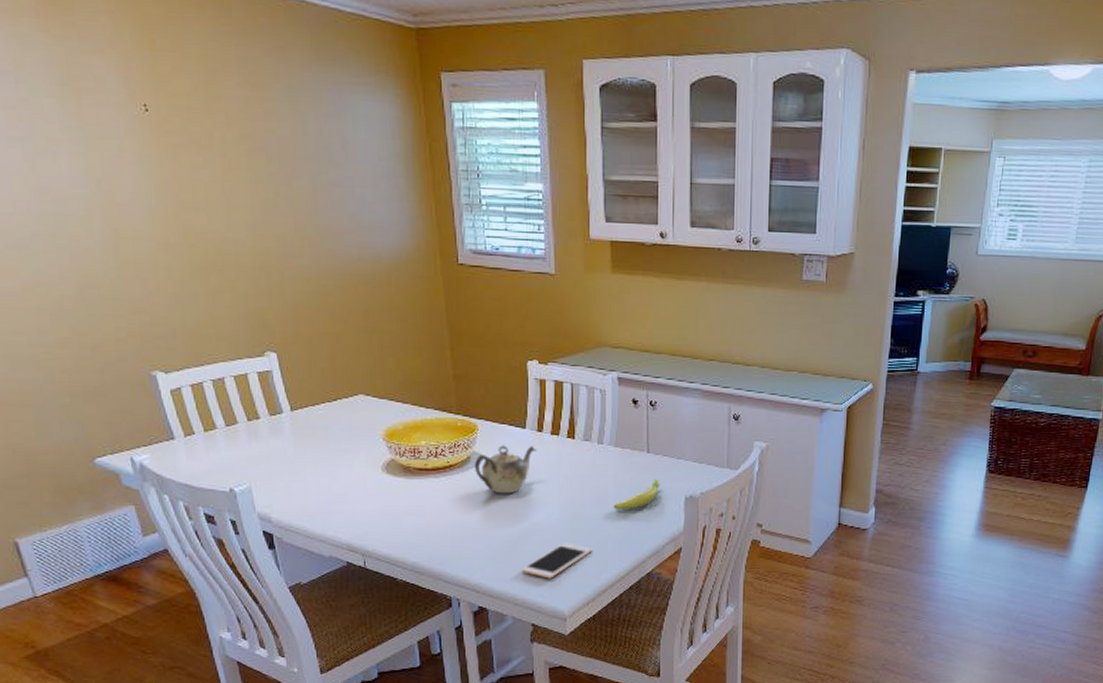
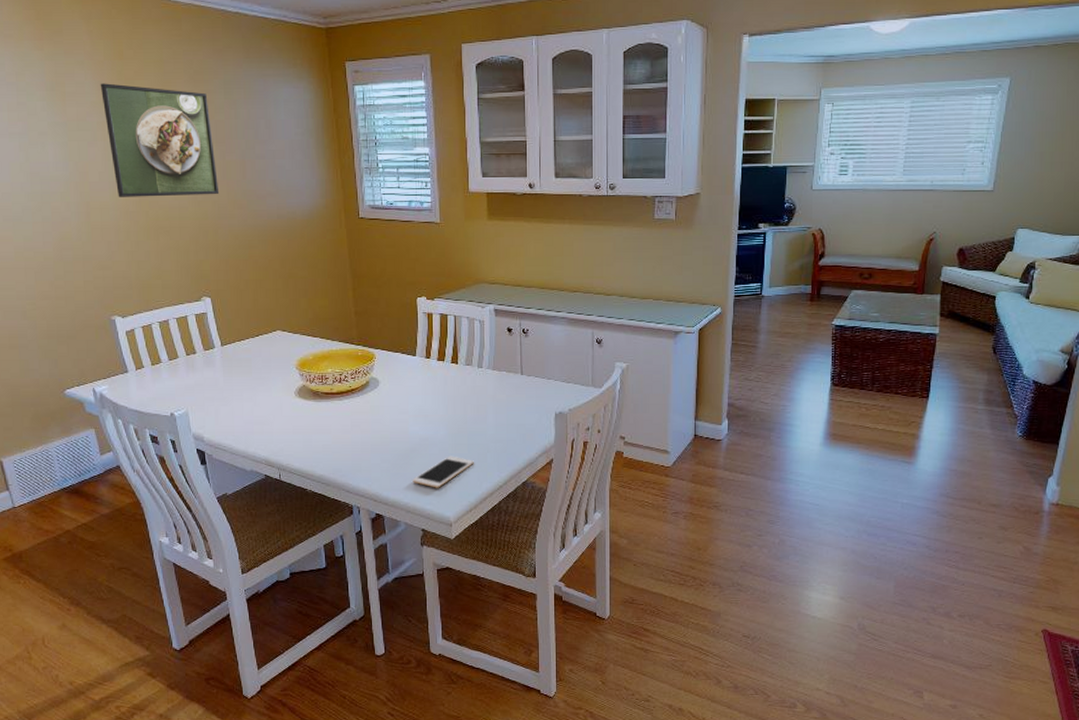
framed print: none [126,80,285,228] -> present [100,83,220,197]
teapot: present [475,445,536,494] -> none [373,371,425,414]
banana: present [613,480,660,510] -> none [492,398,533,426]

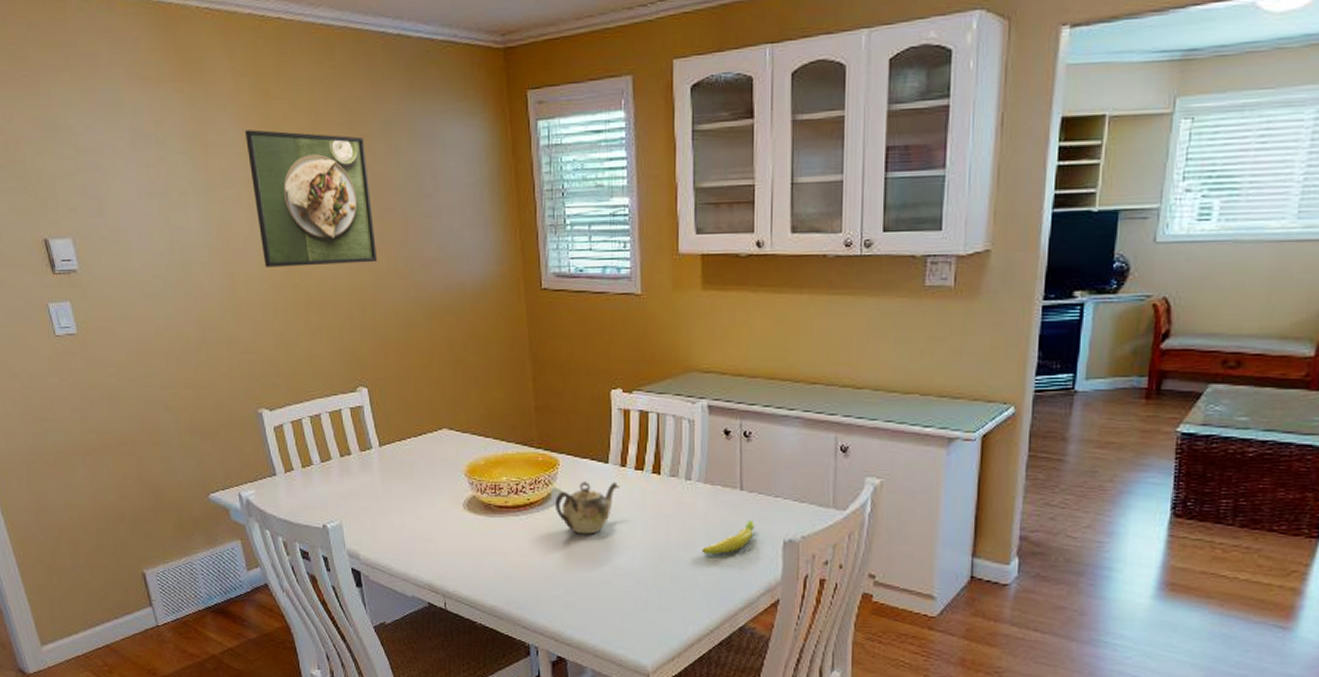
teapot: none [373,371,425,414] -> present [556,482,619,535]
cell phone: present [412,456,474,488] -> none [602,589,678,629]
banana: none [492,398,533,426] -> present [701,521,755,555]

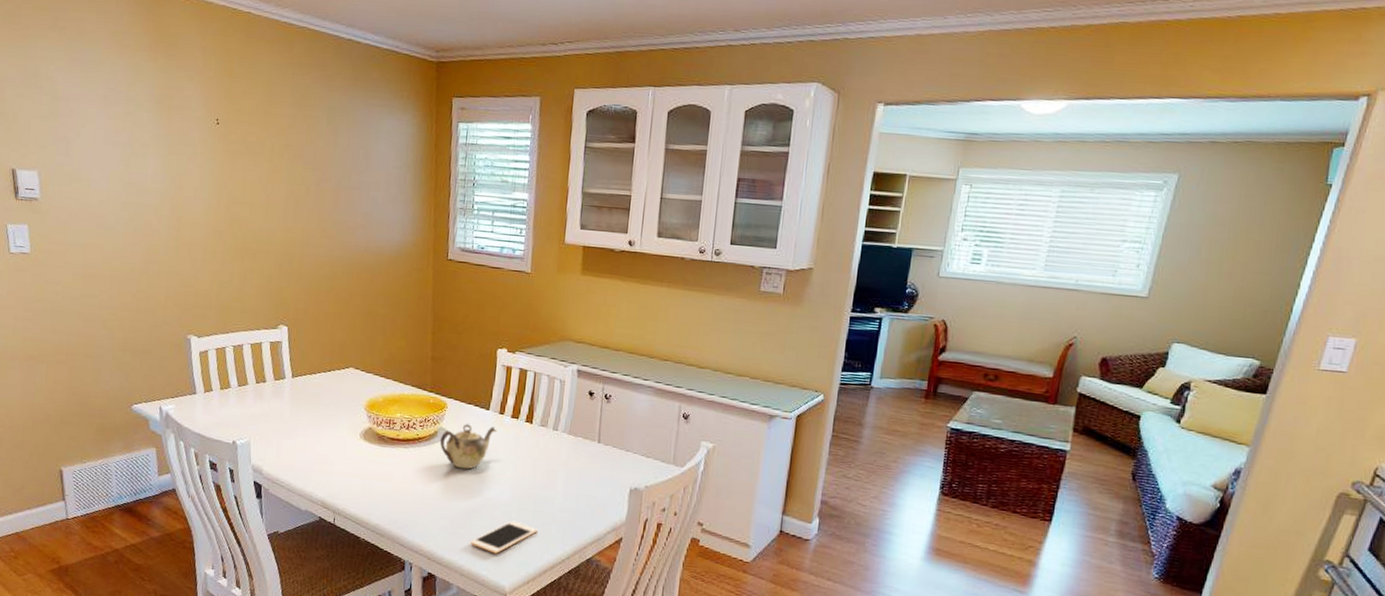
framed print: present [244,129,378,267] -> none [206,99,310,222]
cell phone: none [602,589,678,629] -> present [470,520,538,554]
banana: present [701,521,755,555] -> none [561,469,608,496]

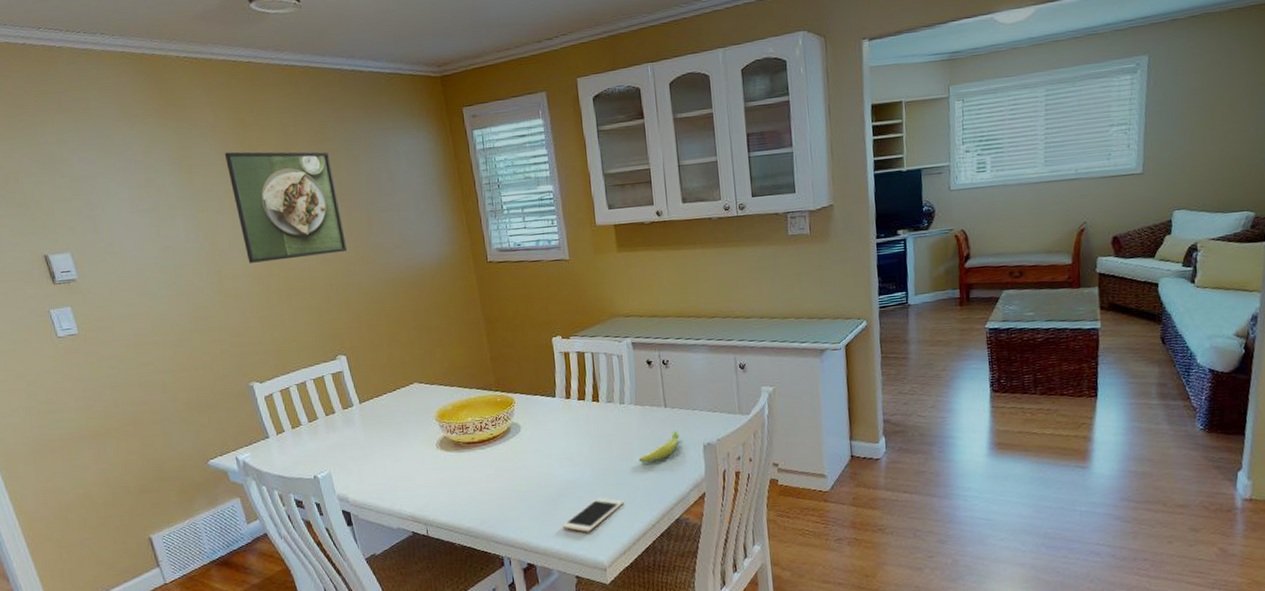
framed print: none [206,99,310,222] -> present [224,152,348,263]
teapot: present [440,424,497,470] -> none [514,412,567,458]
banana: none [561,469,608,496] -> present [638,431,680,463]

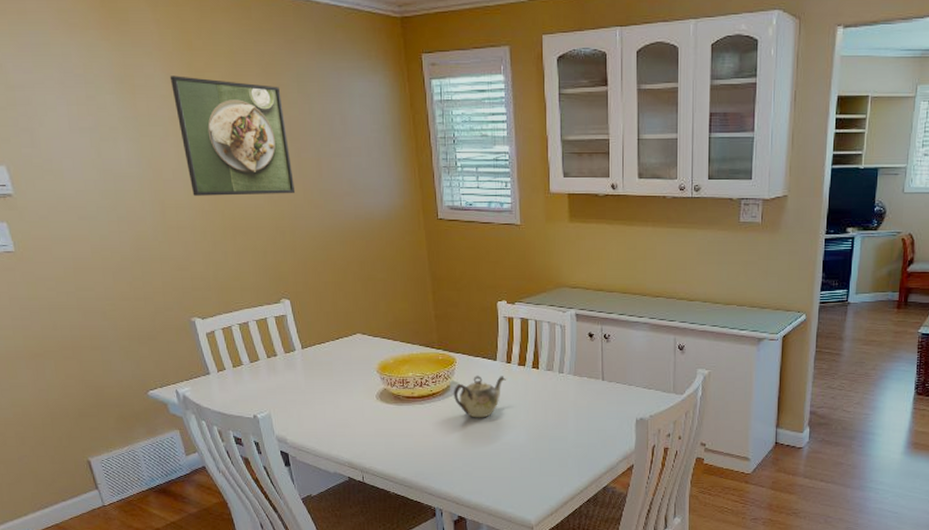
teapot: none [514,412,567,458] -> present [454,376,506,418]
cell phone: present [562,497,624,532] -> none [494,460,555,492]
banana: present [638,431,680,463] -> none [573,404,614,432]

